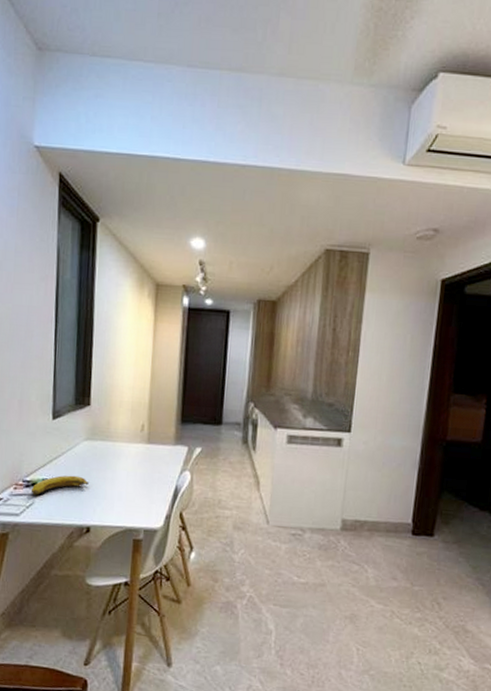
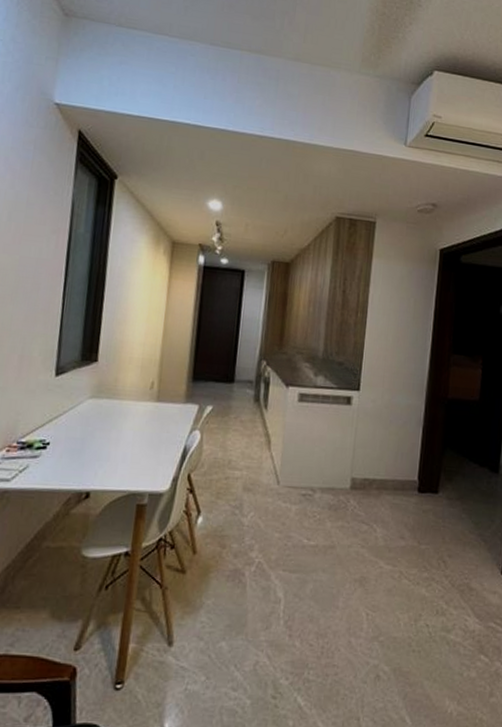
banana: present [31,475,89,495] -> none [25,435,91,458]

